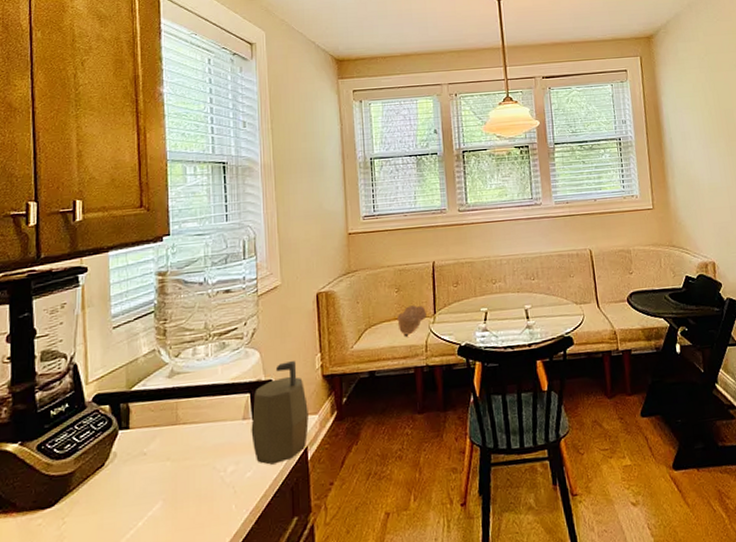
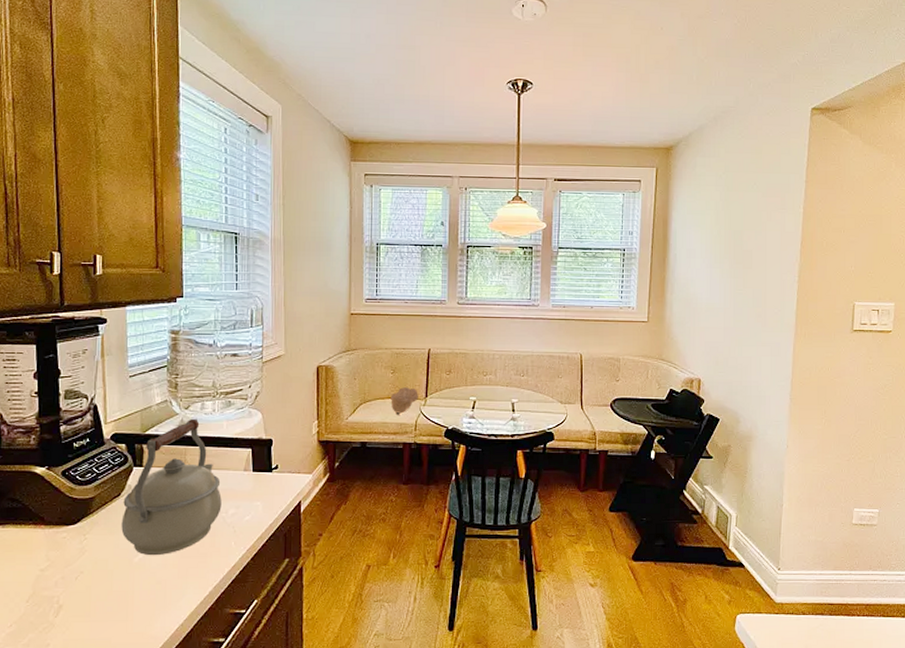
kettle: none [105,366,219,534] -> present [121,418,222,556]
soap dispenser: present [251,361,309,465] -> none [251,425,303,512]

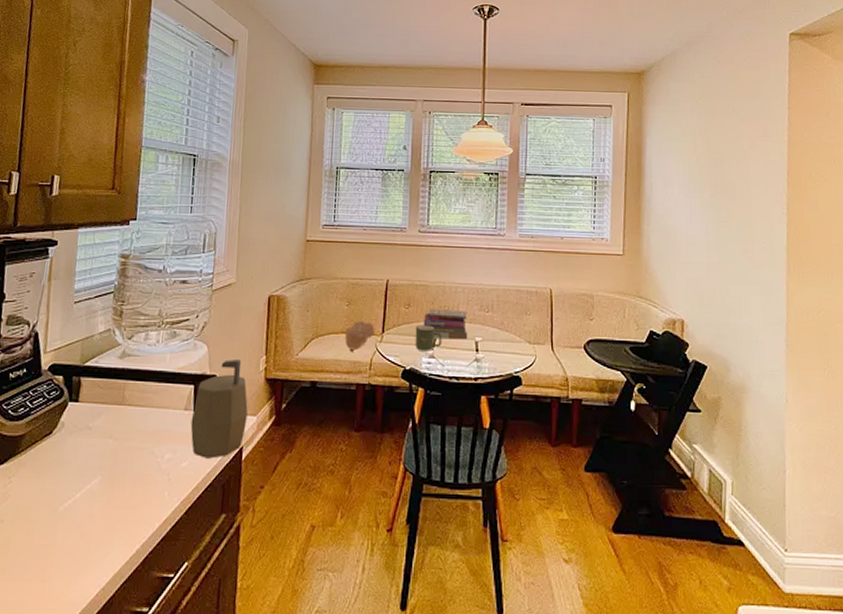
kettle: present [121,418,222,556] -> none [49,350,159,505]
soap dispenser: none [251,425,303,512] -> present [190,360,248,459]
mug: none [456,389,481,413] -> present [415,324,442,352]
books: none [464,374,505,402] -> present [423,308,468,340]

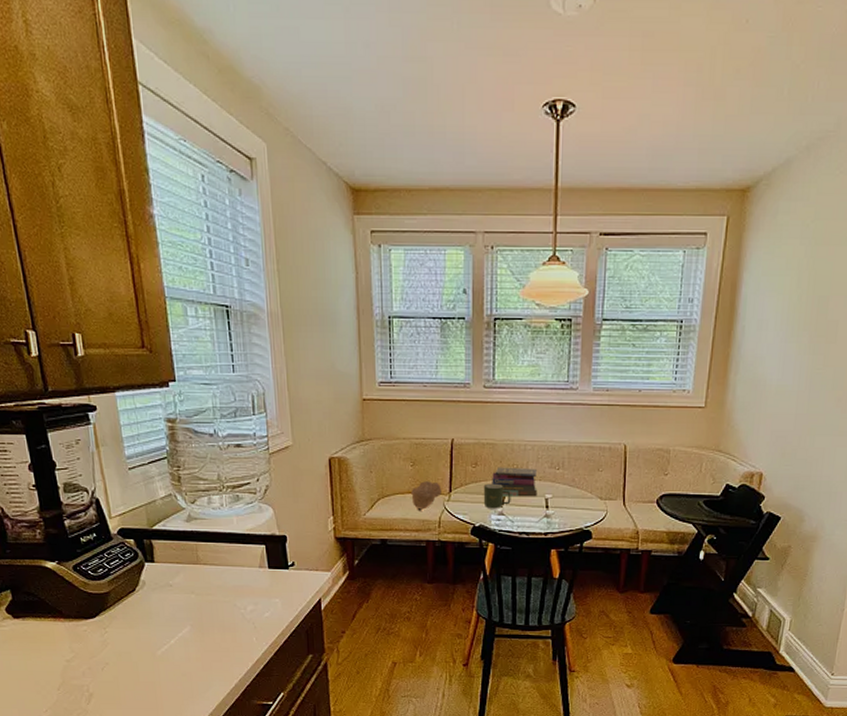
soap dispenser: present [190,360,248,459] -> none [267,521,322,609]

